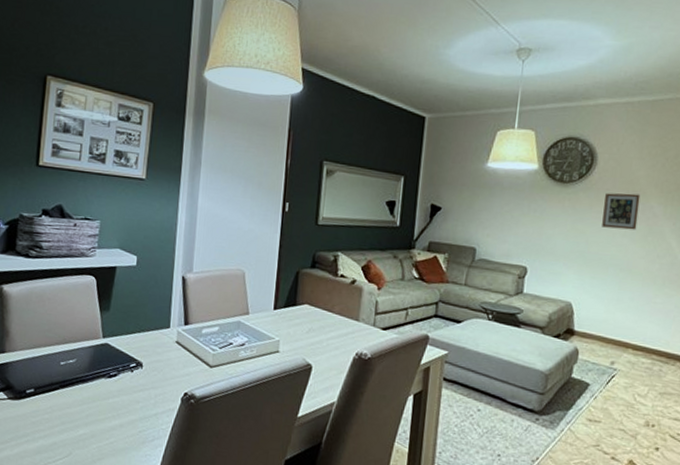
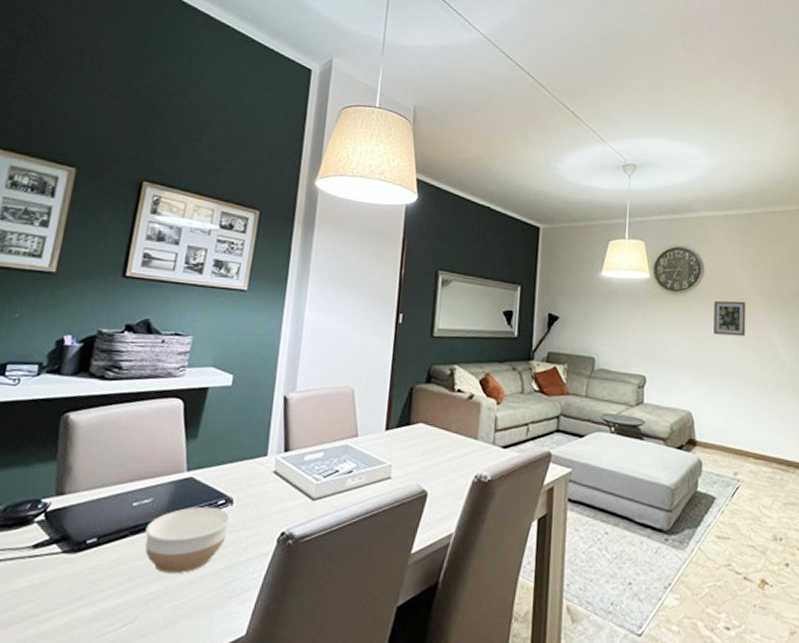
bowl: none [72,368,142,422] -> present [144,506,231,574]

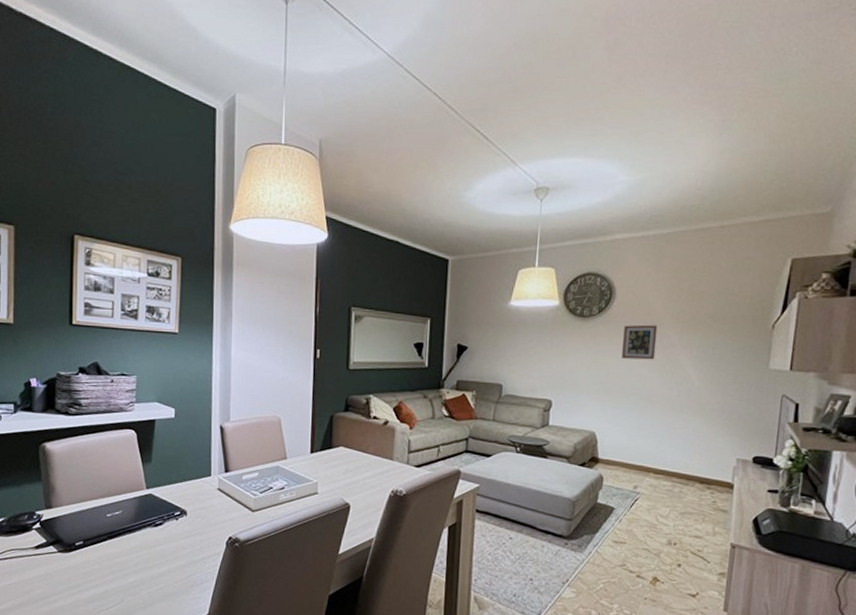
bowl: present [144,506,231,574] -> none [120,517,187,569]

